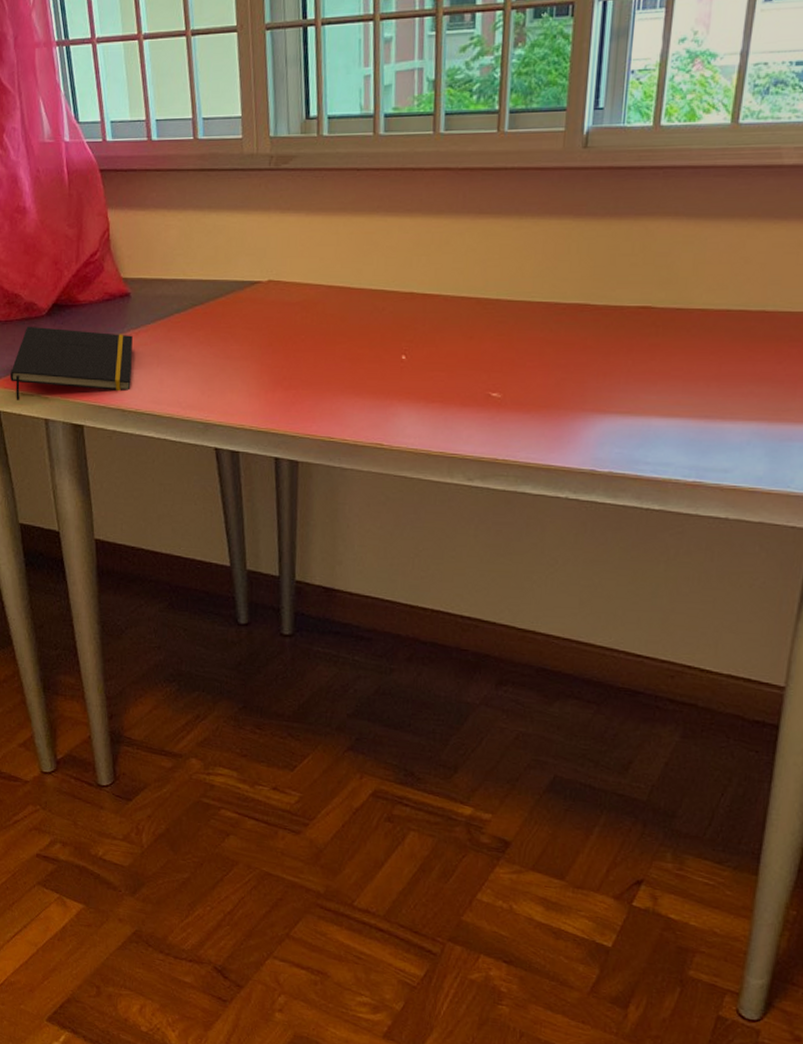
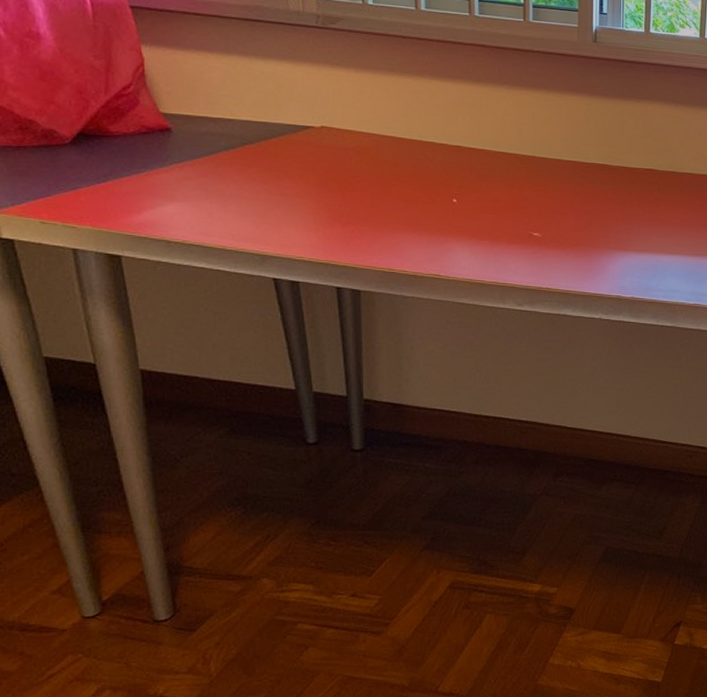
notepad: present [9,326,133,400] -> none [25,153,176,229]

